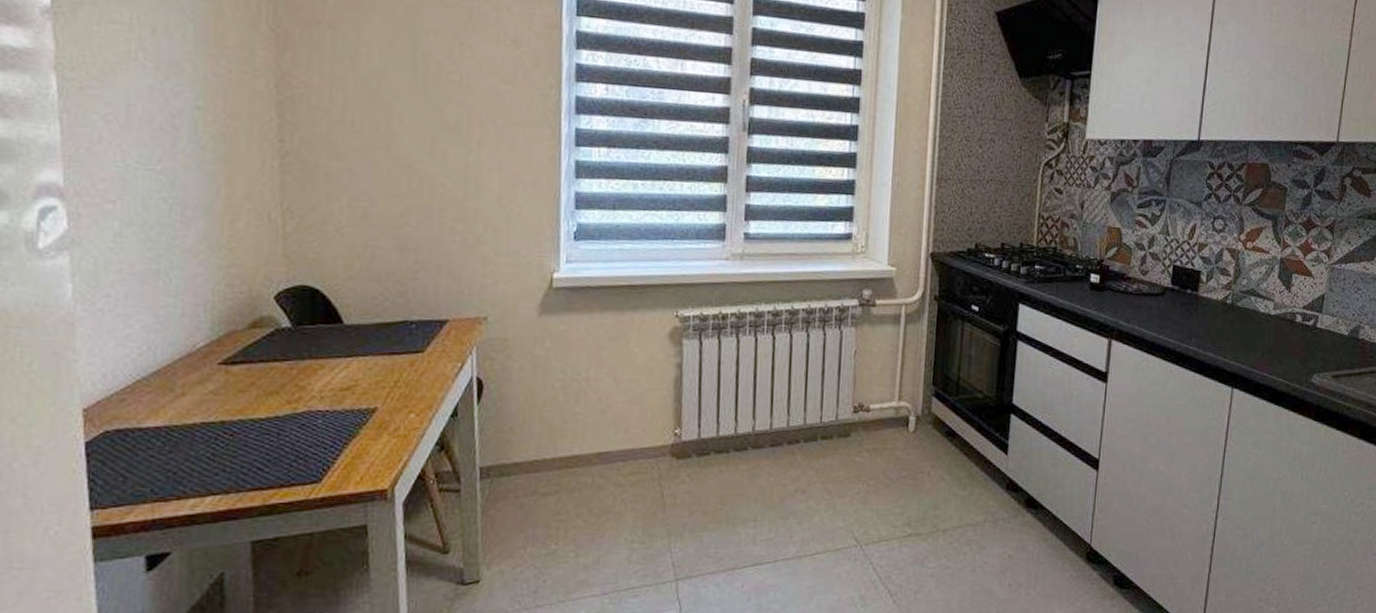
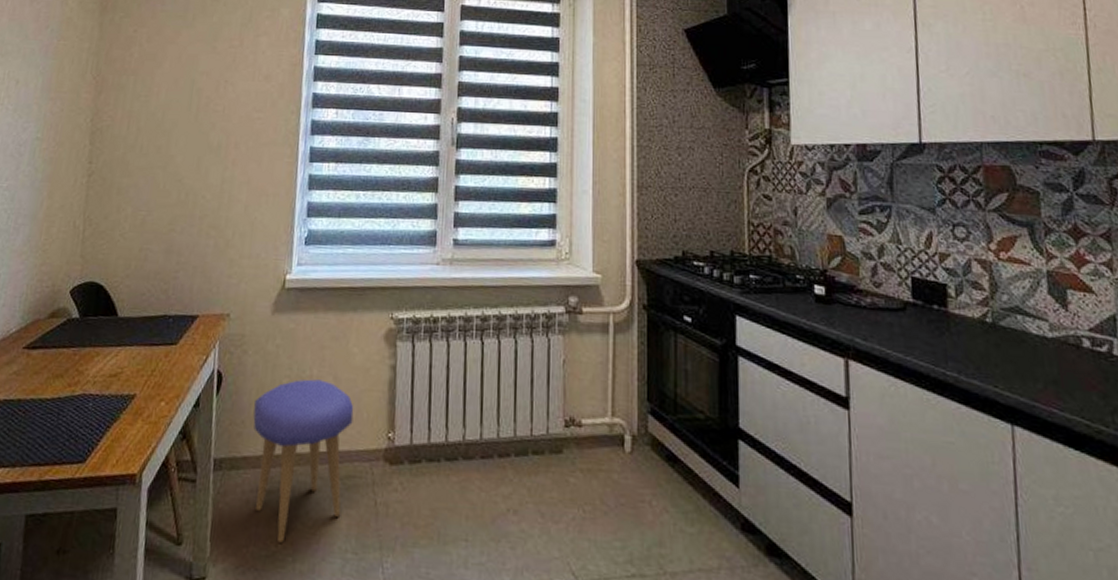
stool: none [523,381,637,541] -> present [253,379,354,543]

